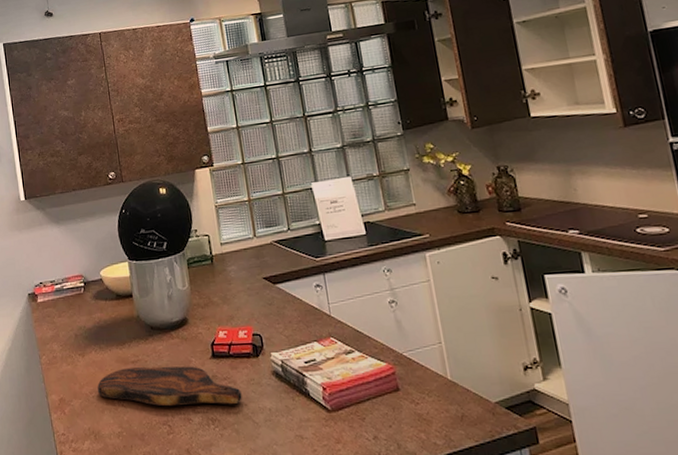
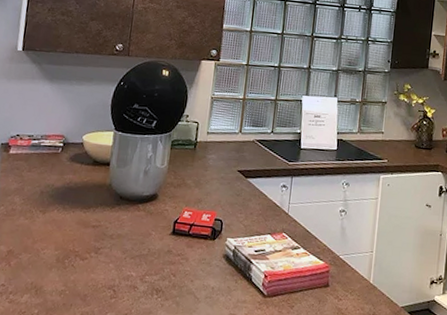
cutting board: present [97,366,242,407] -> none [50,231,191,280]

